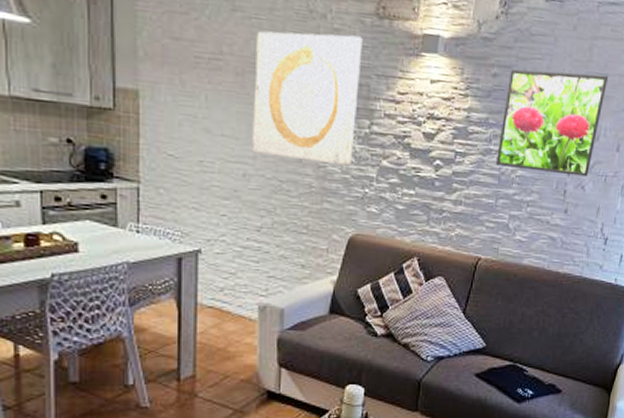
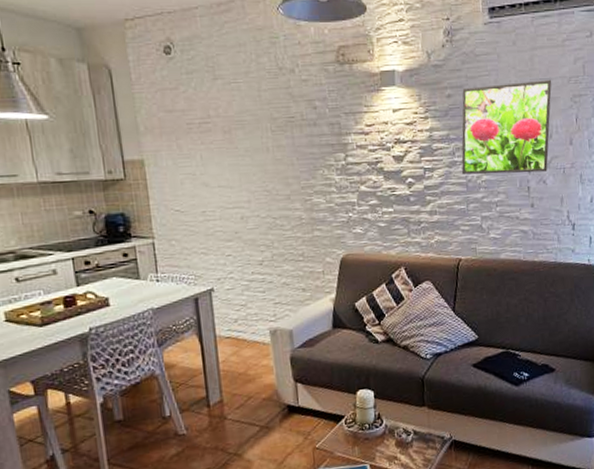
wall art: present [252,31,363,166] -> none [237,83,334,198]

